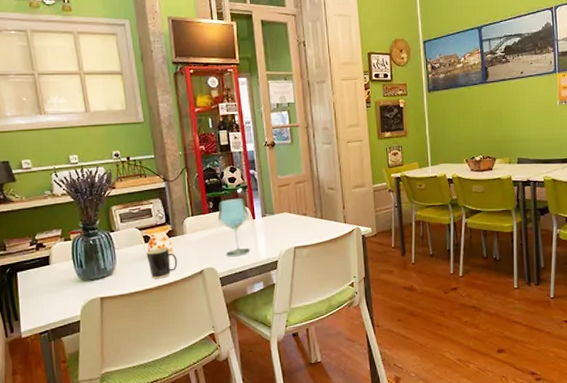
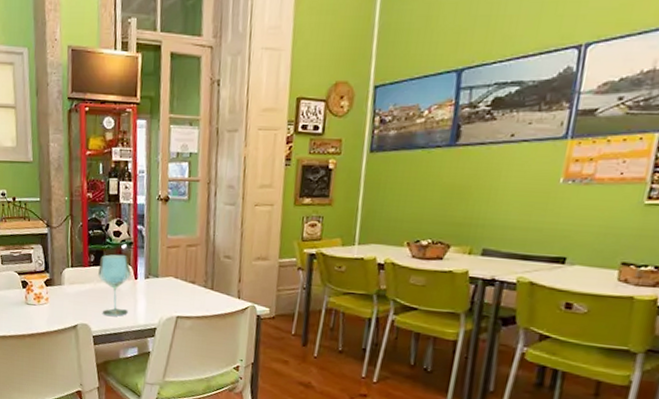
mug: present [146,247,178,279] -> none [23,295,53,327]

